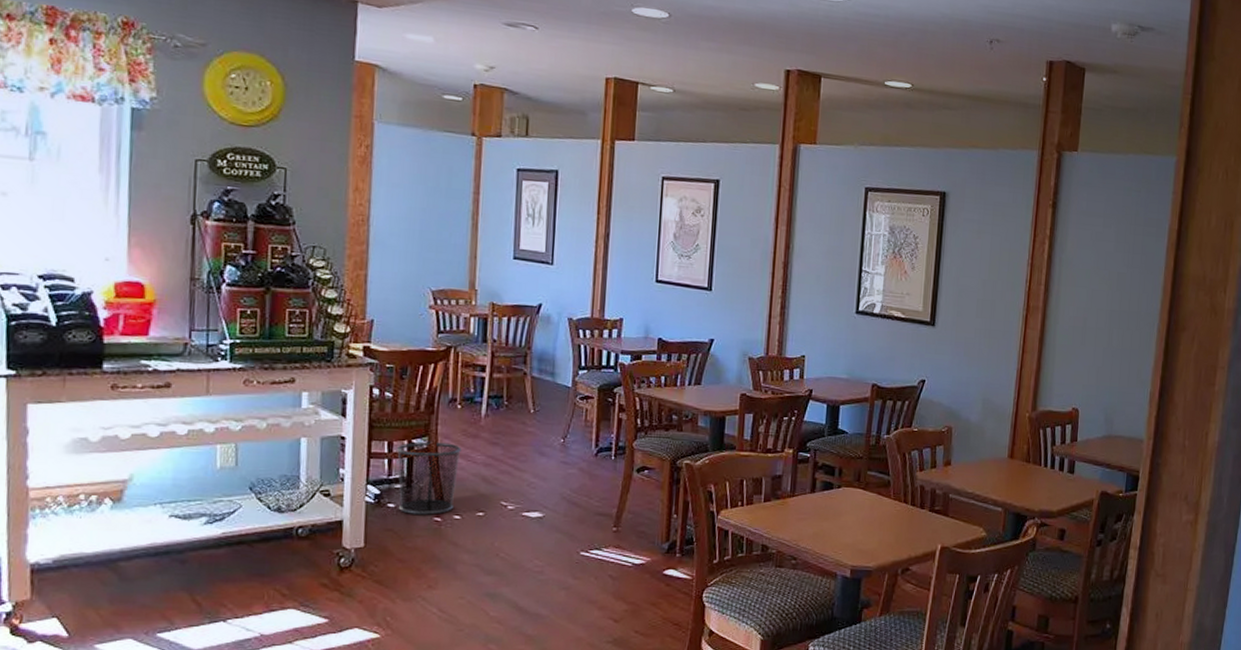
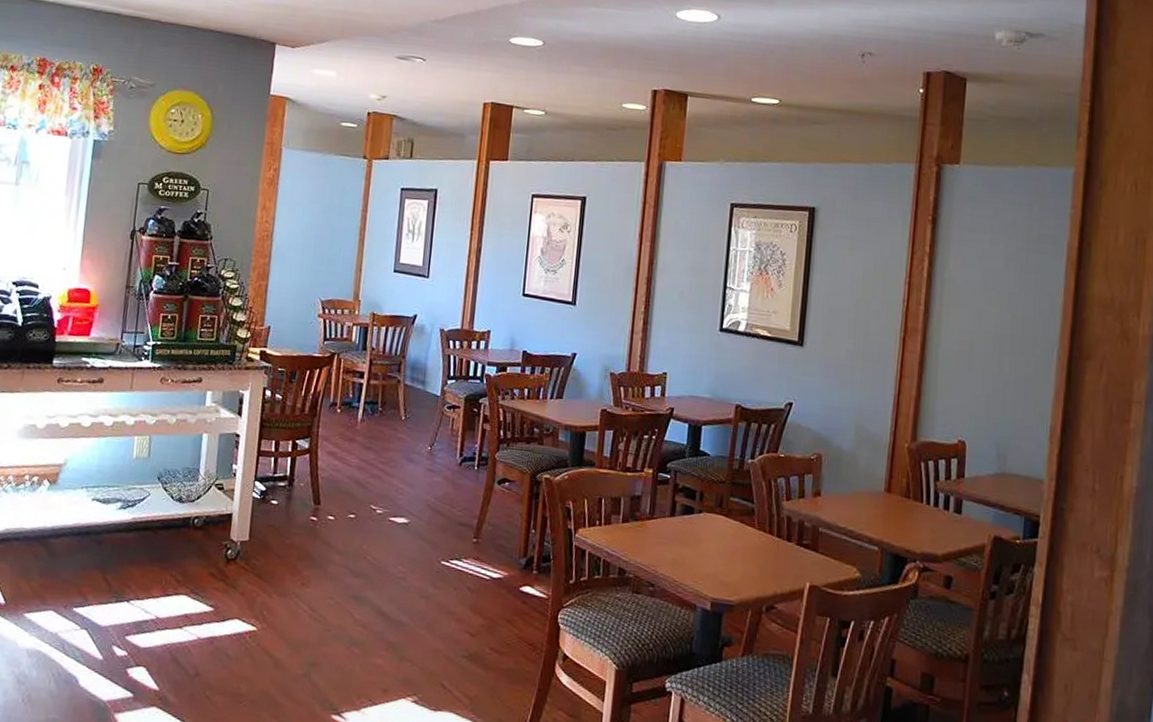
waste bin: present [396,441,462,515] -> none [280,442,339,514]

